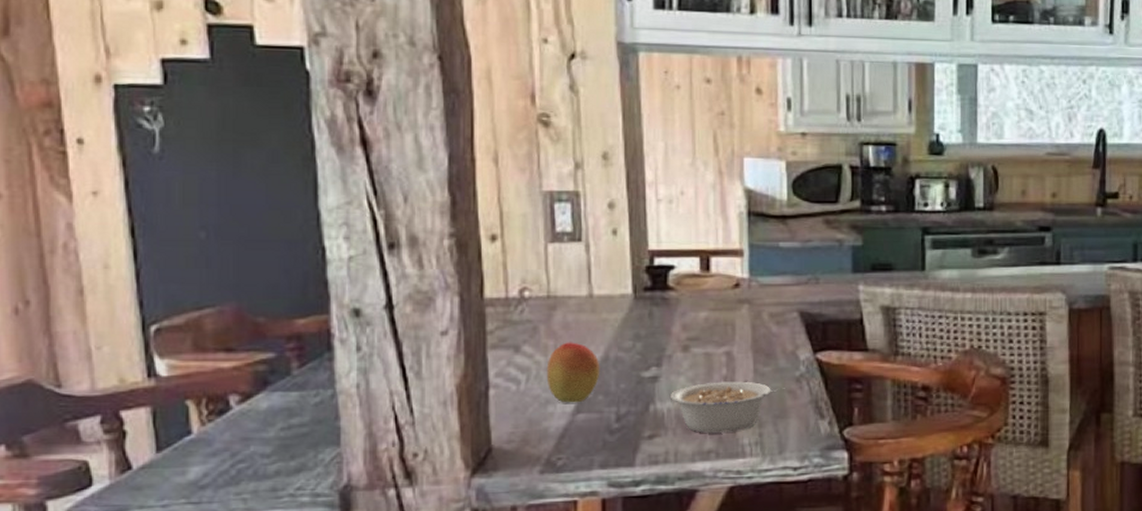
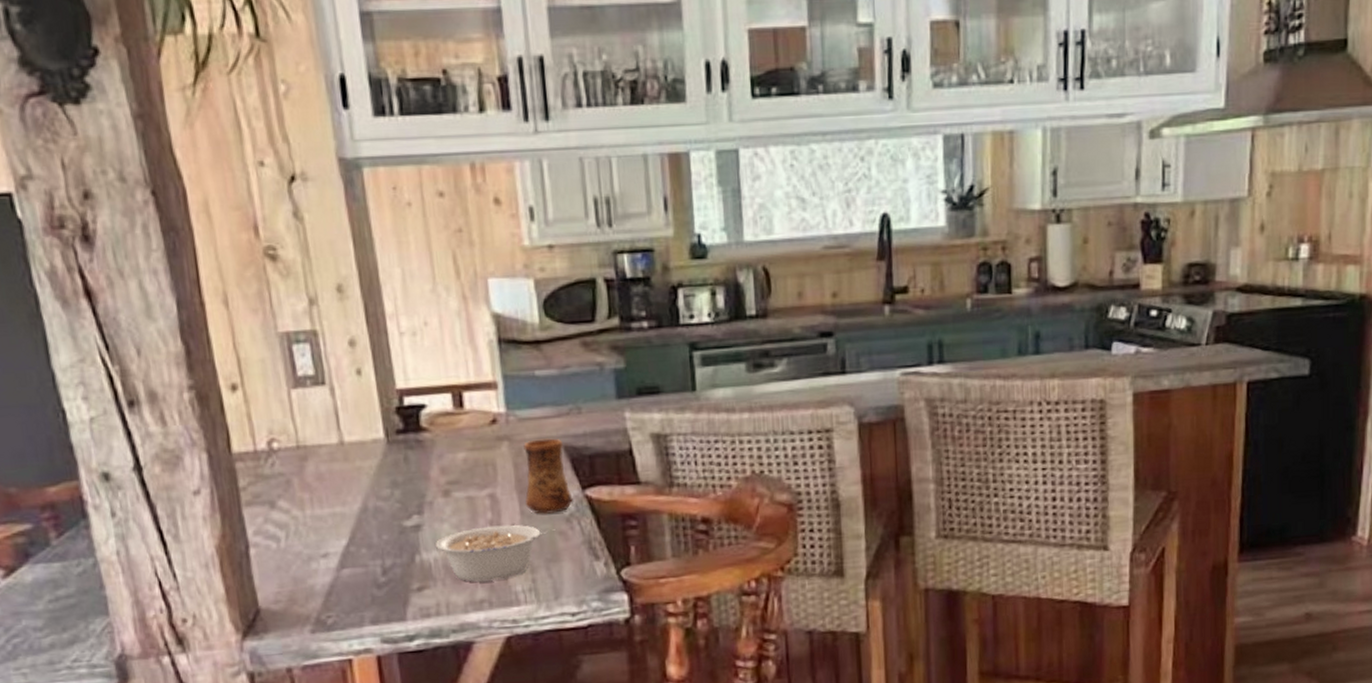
fruit: present [546,342,600,403] -> none [304,493,361,559]
cup: none [760,304,804,373] -> present [523,438,573,514]

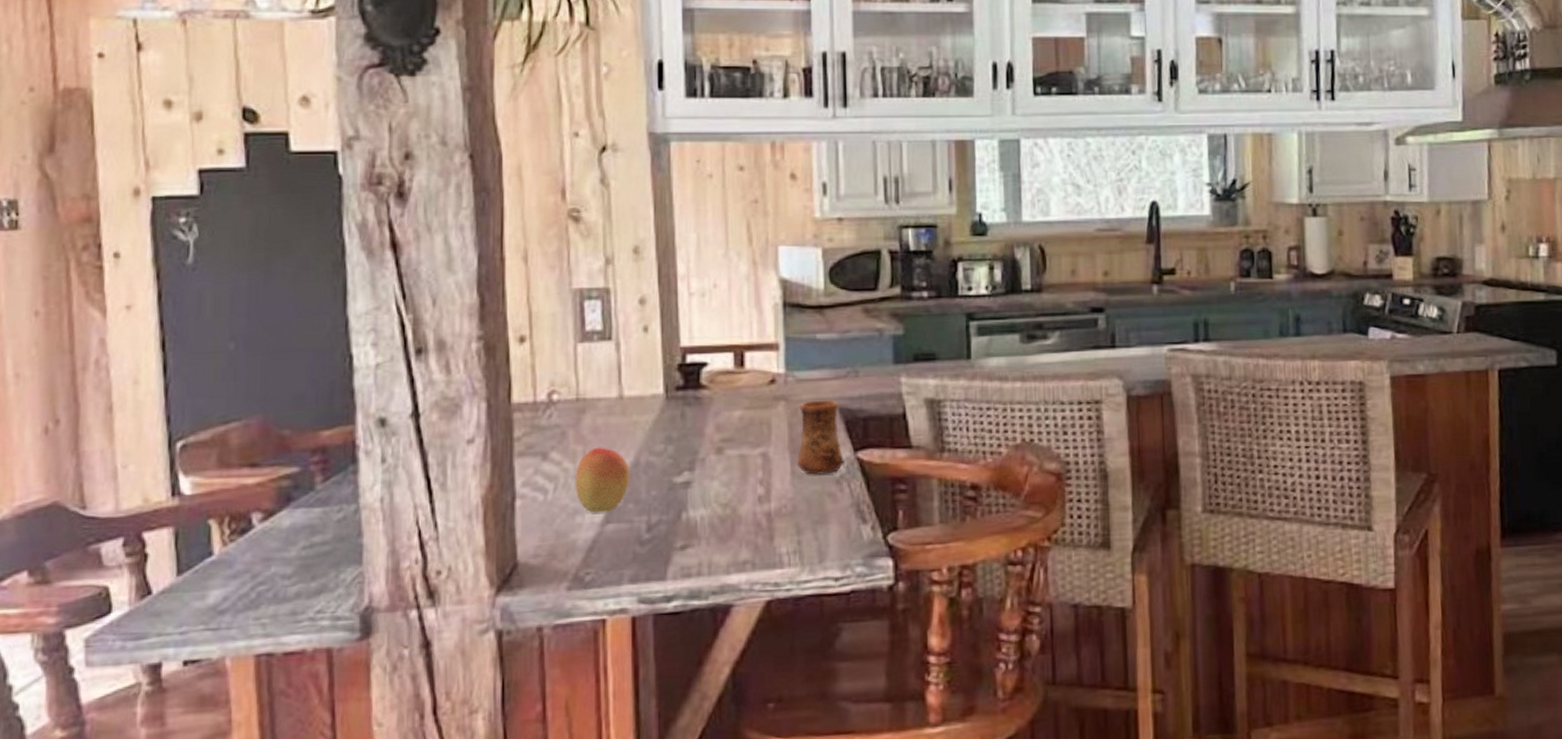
fruit: none [304,493,361,559] -> present [575,447,631,513]
legume: present [435,525,554,582] -> none [703,484,823,542]

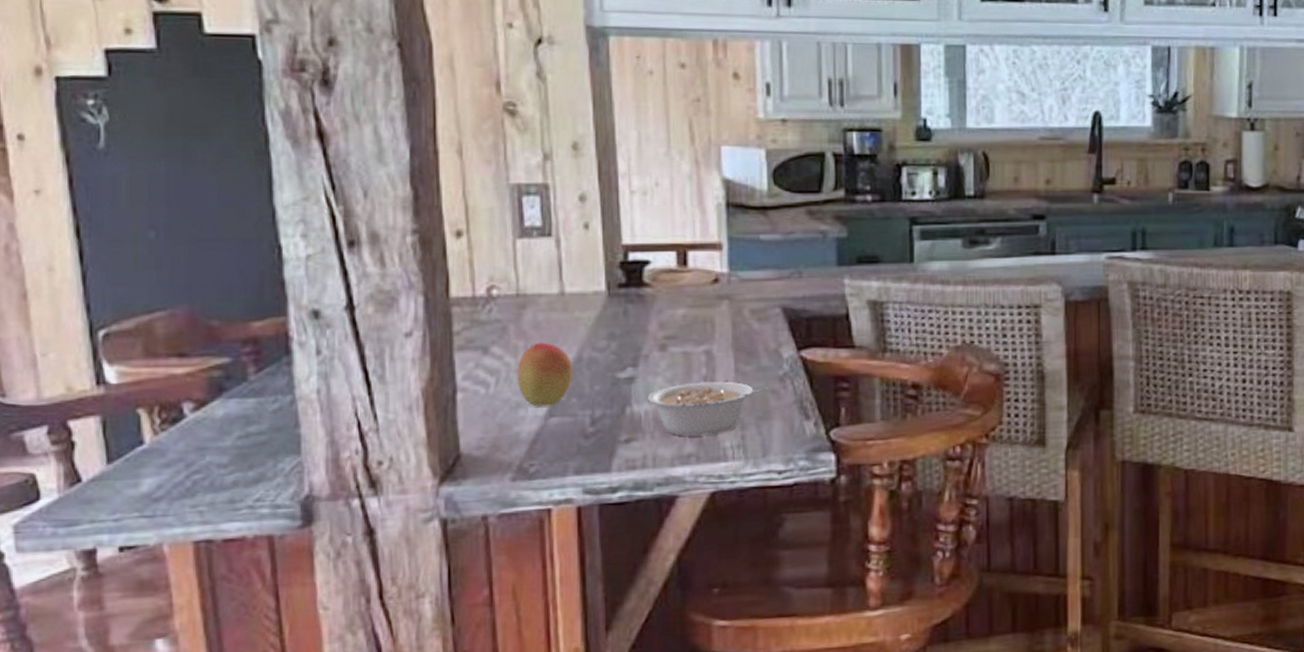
legume: none [703,484,823,542] -> present [647,381,767,436]
cup: present [797,400,844,475] -> none [741,300,788,372]

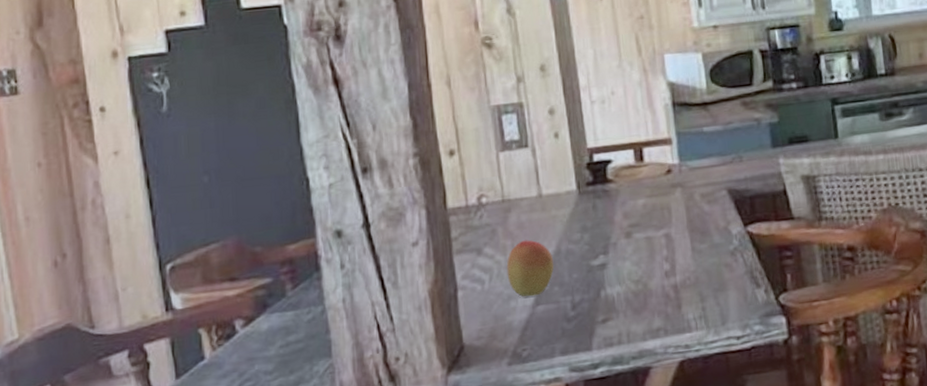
legume: present [647,381,767,436] -> none [618,260,721,313]

